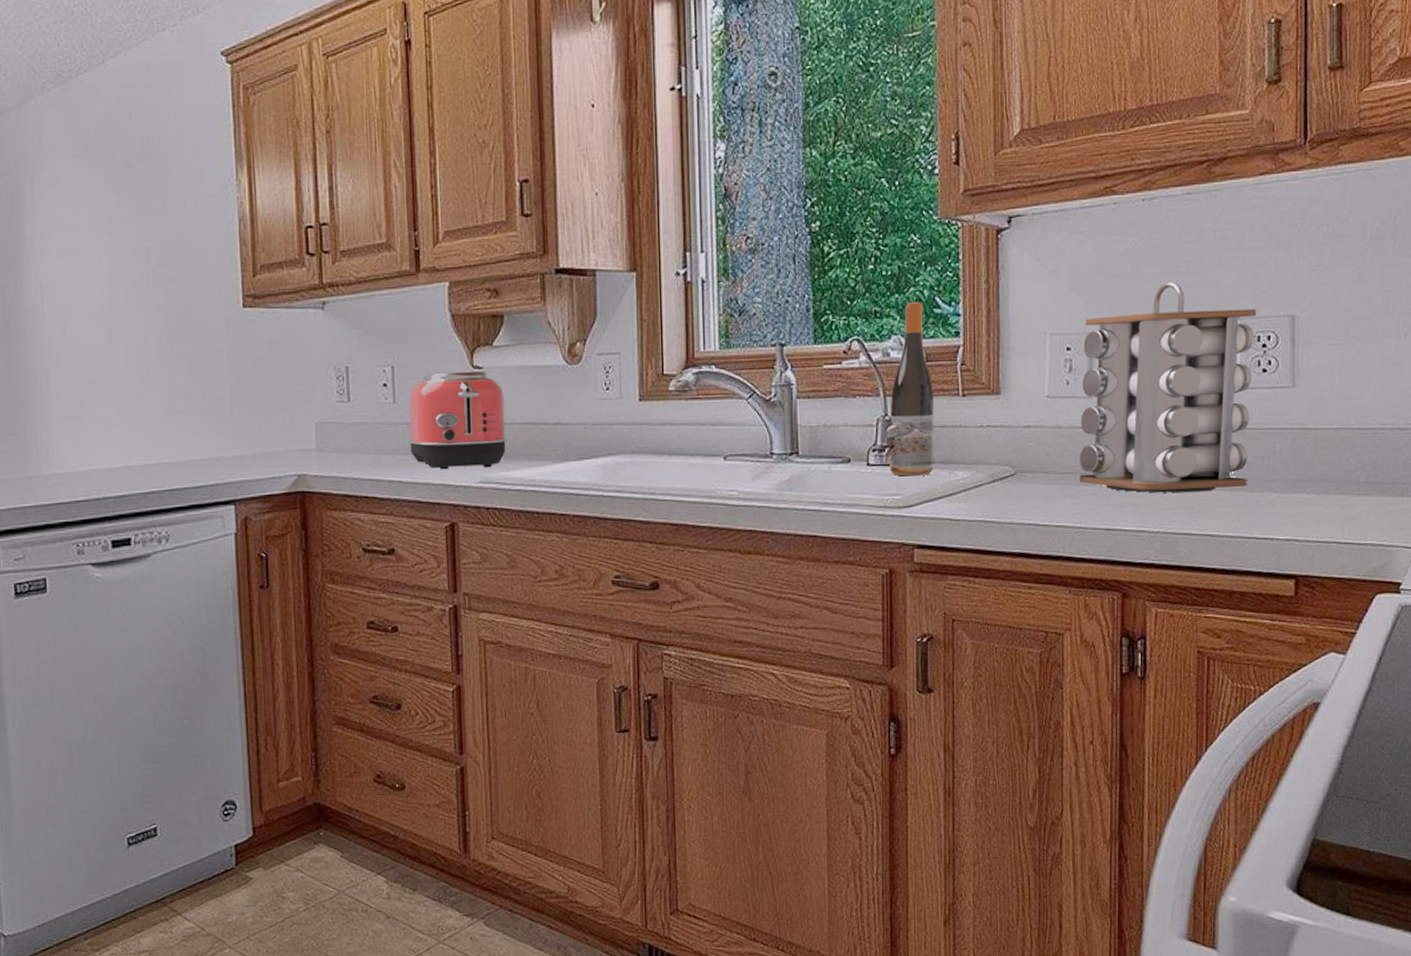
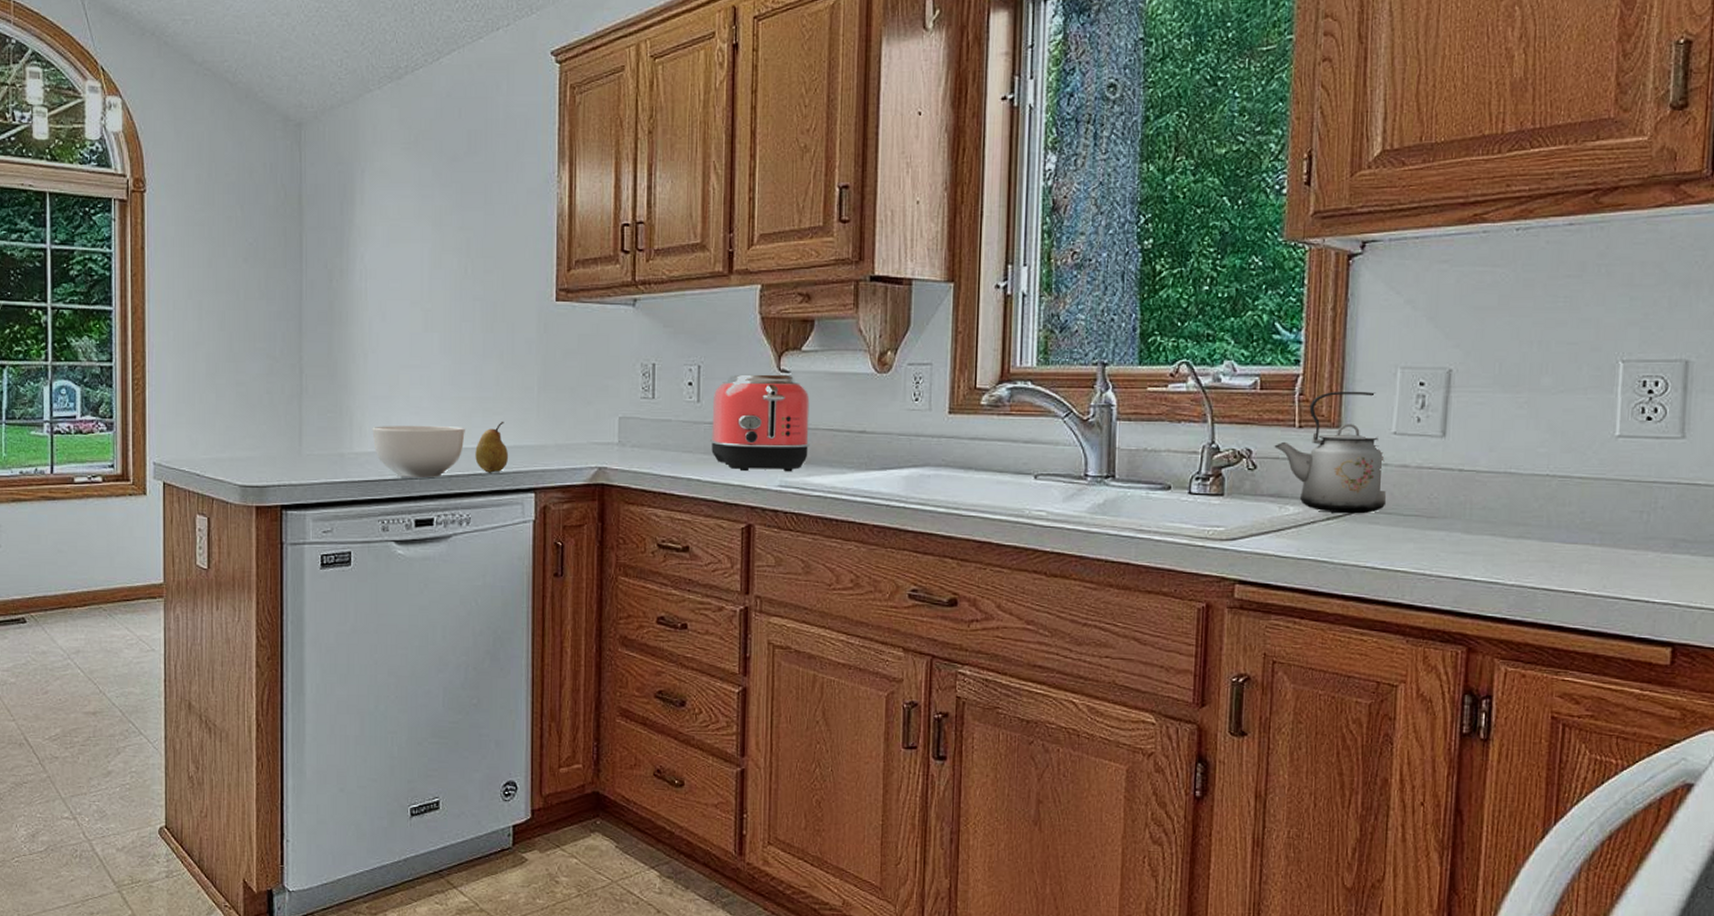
bowl: none [59,441,158,497] -> present [372,425,465,477]
fruit: none [170,433,206,488] -> present [475,421,509,473]
wine bottle: present [889,301,935,476] -> none [1213,326,1268,508]
kettle: none [941,358,1044,476] -> present [1274,391,1387,514]
spice rack: present [1080,281,1257,493] -> none [1426,318,1644,546]

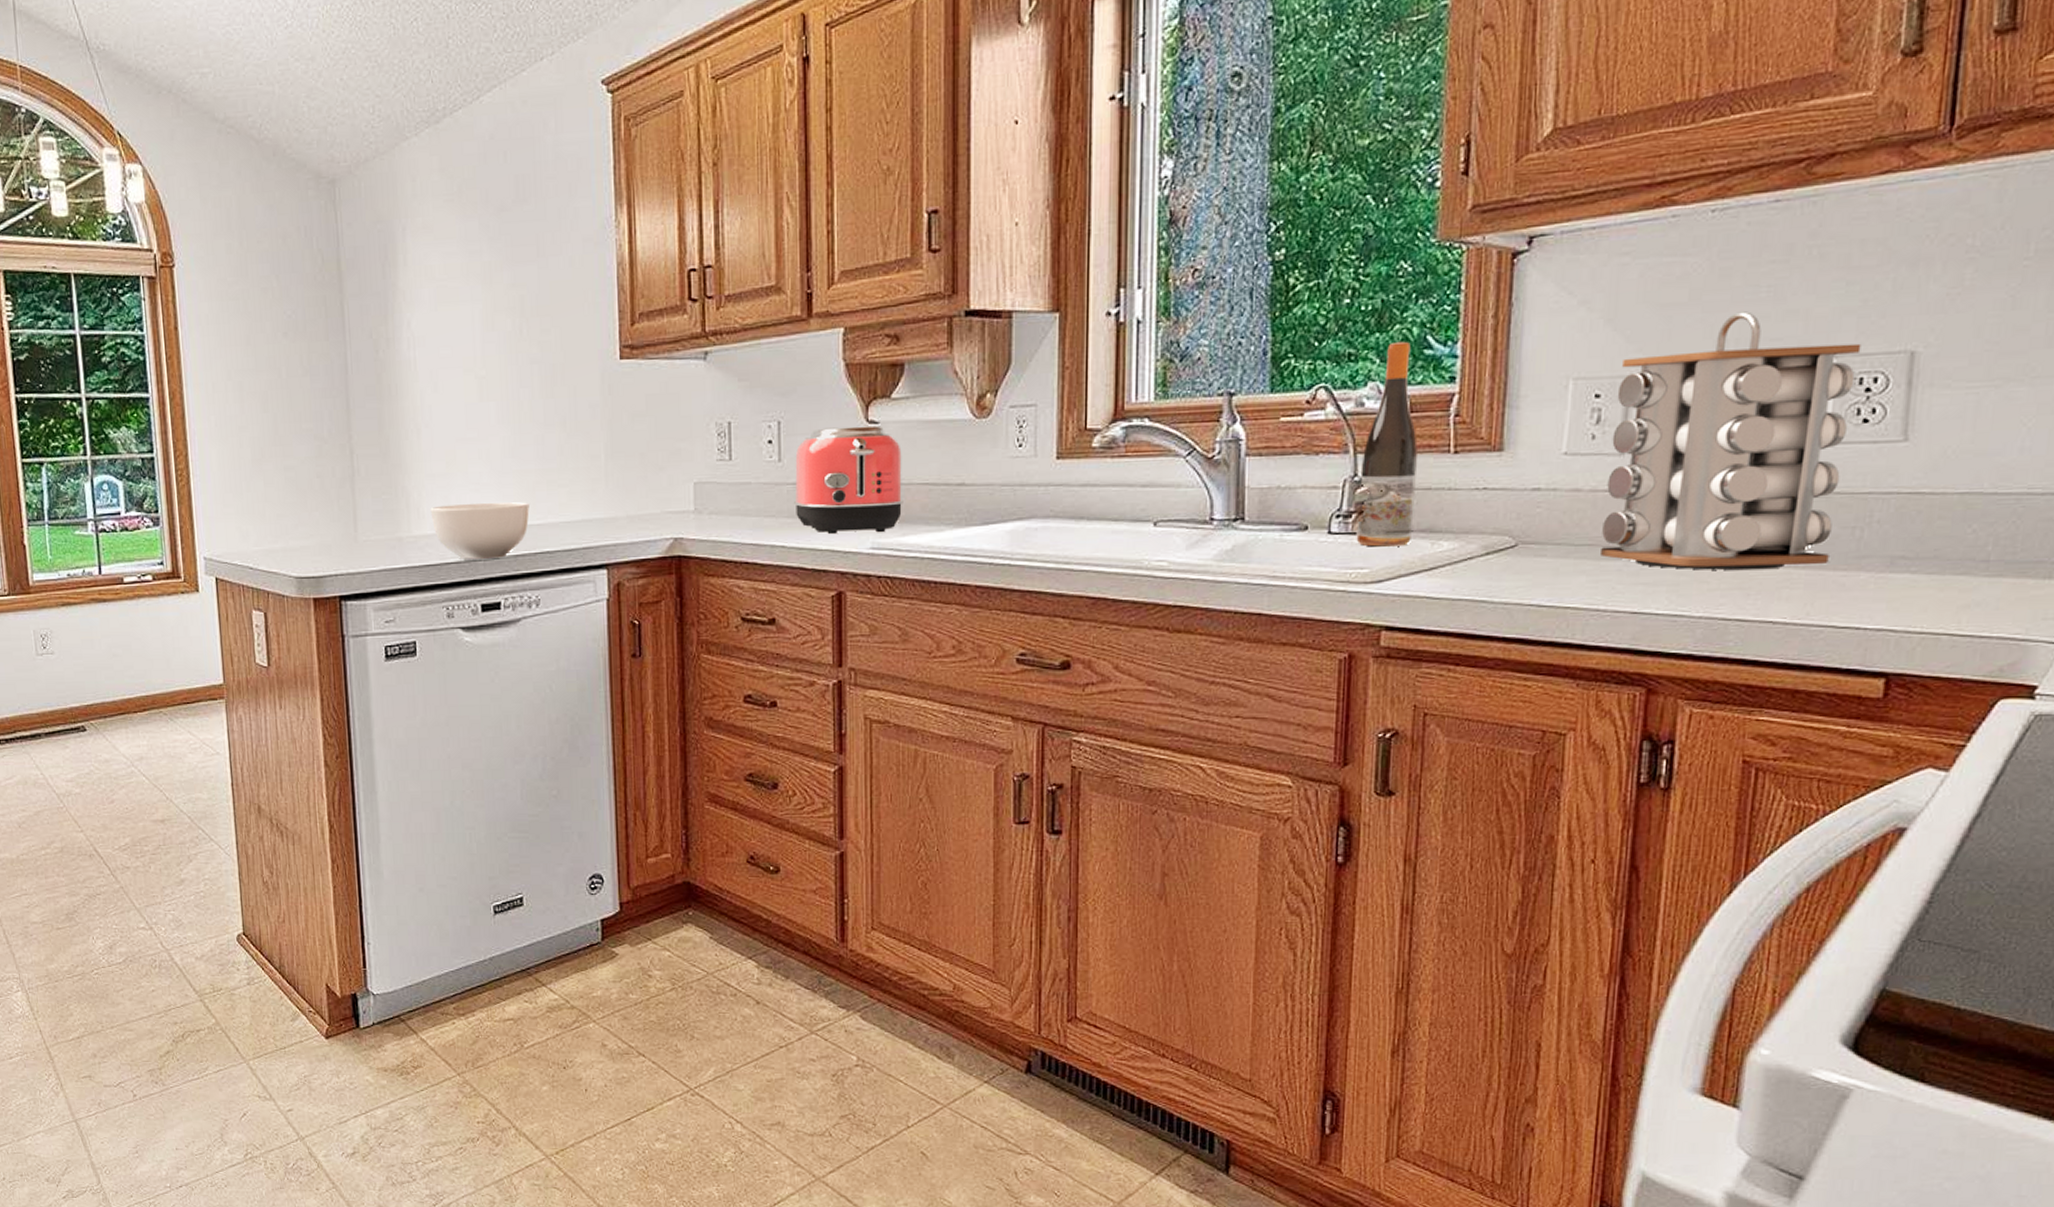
fruit: present [475,421,509,473] -> none [541,493,578,550]
wine bottle: none [1213,326,1268,508] -> present [1356,341,1419,547]
kettle: present [1274,391,1387,514] -> none [1426,408,1555,547]
spice rack: none [1426,318,1644,546] -> present [1601,311,1861,571]

